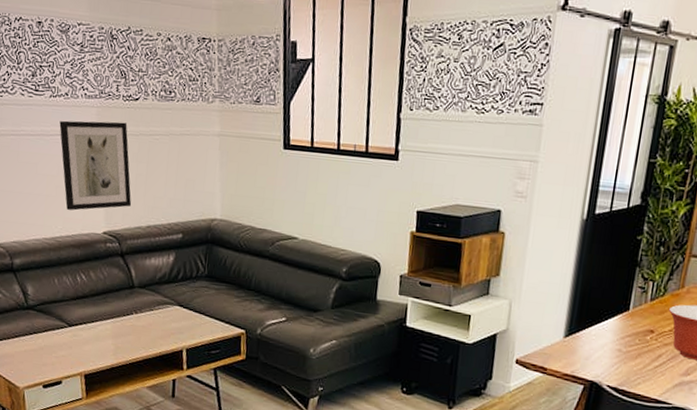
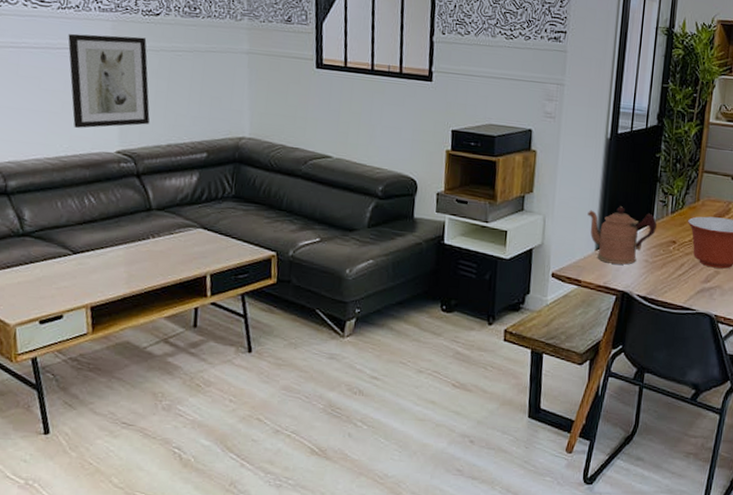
coffeepot: none [557,292,634,354] -> present [587,206,657,265]

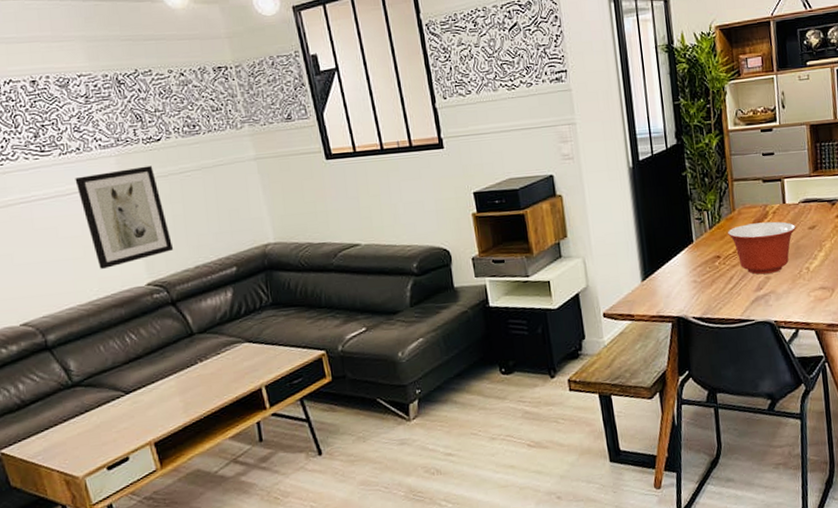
coffeepot: present [587,206,657,265] -> none [626,232,698,292]

